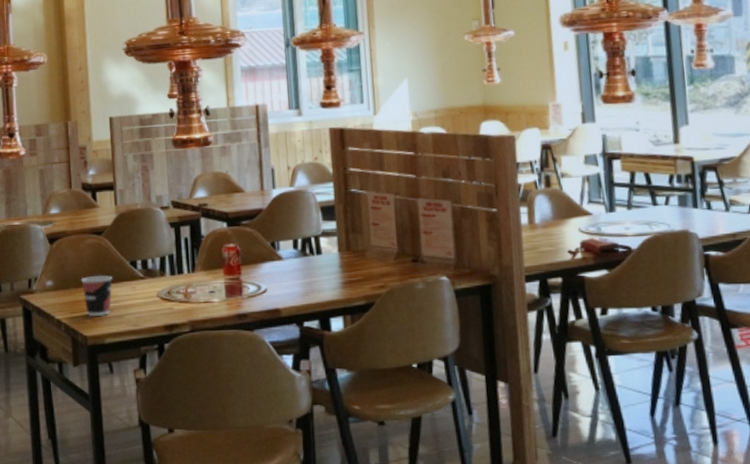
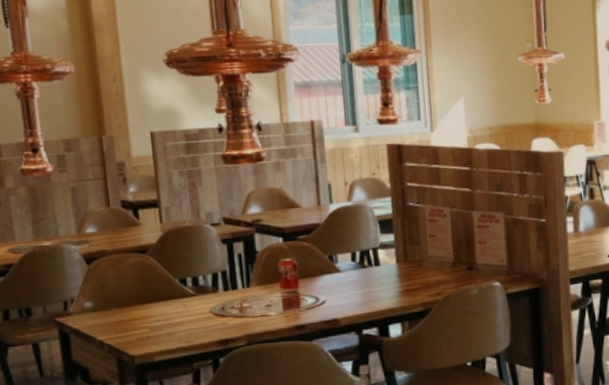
cup: present [81,275,113,316] -> none [125,293,161,336]

